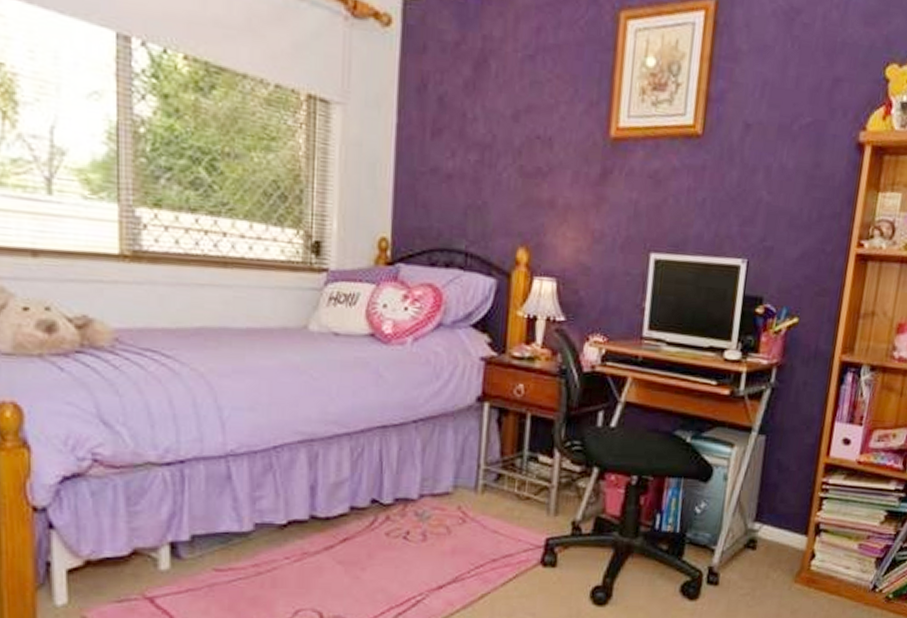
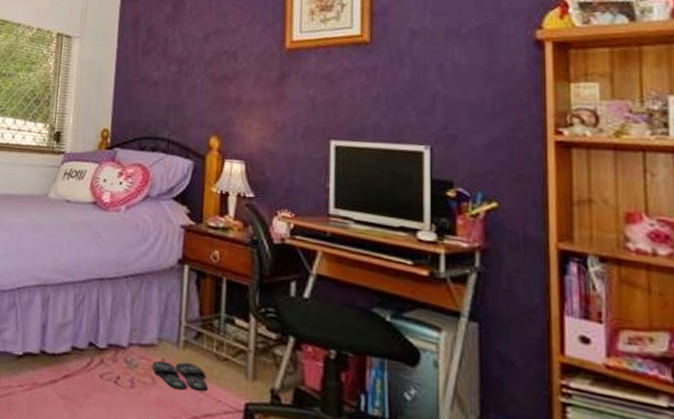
slippers: none [446,506,508,535] -> present [151,360,208,391]

